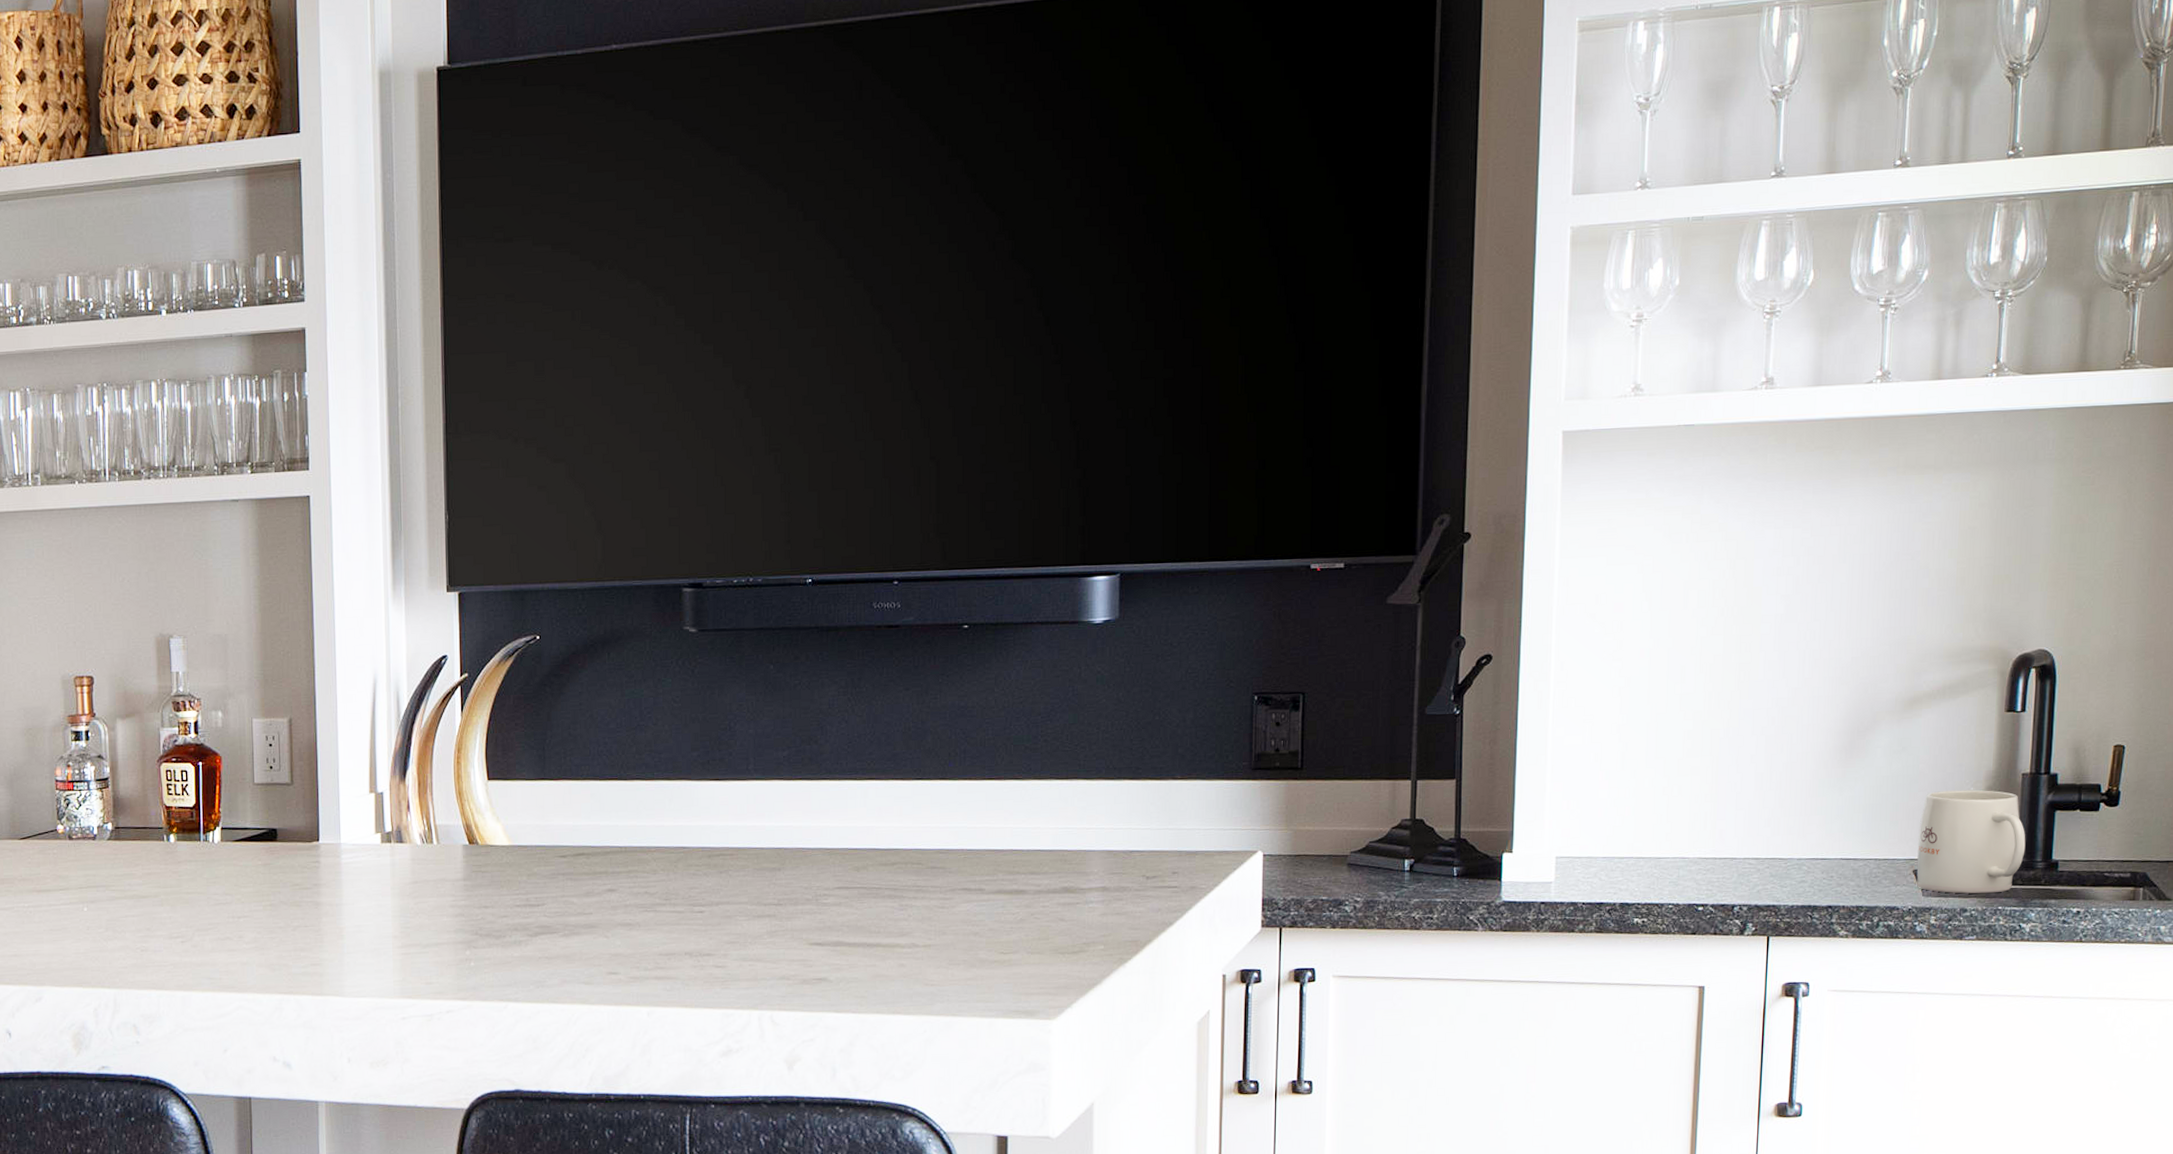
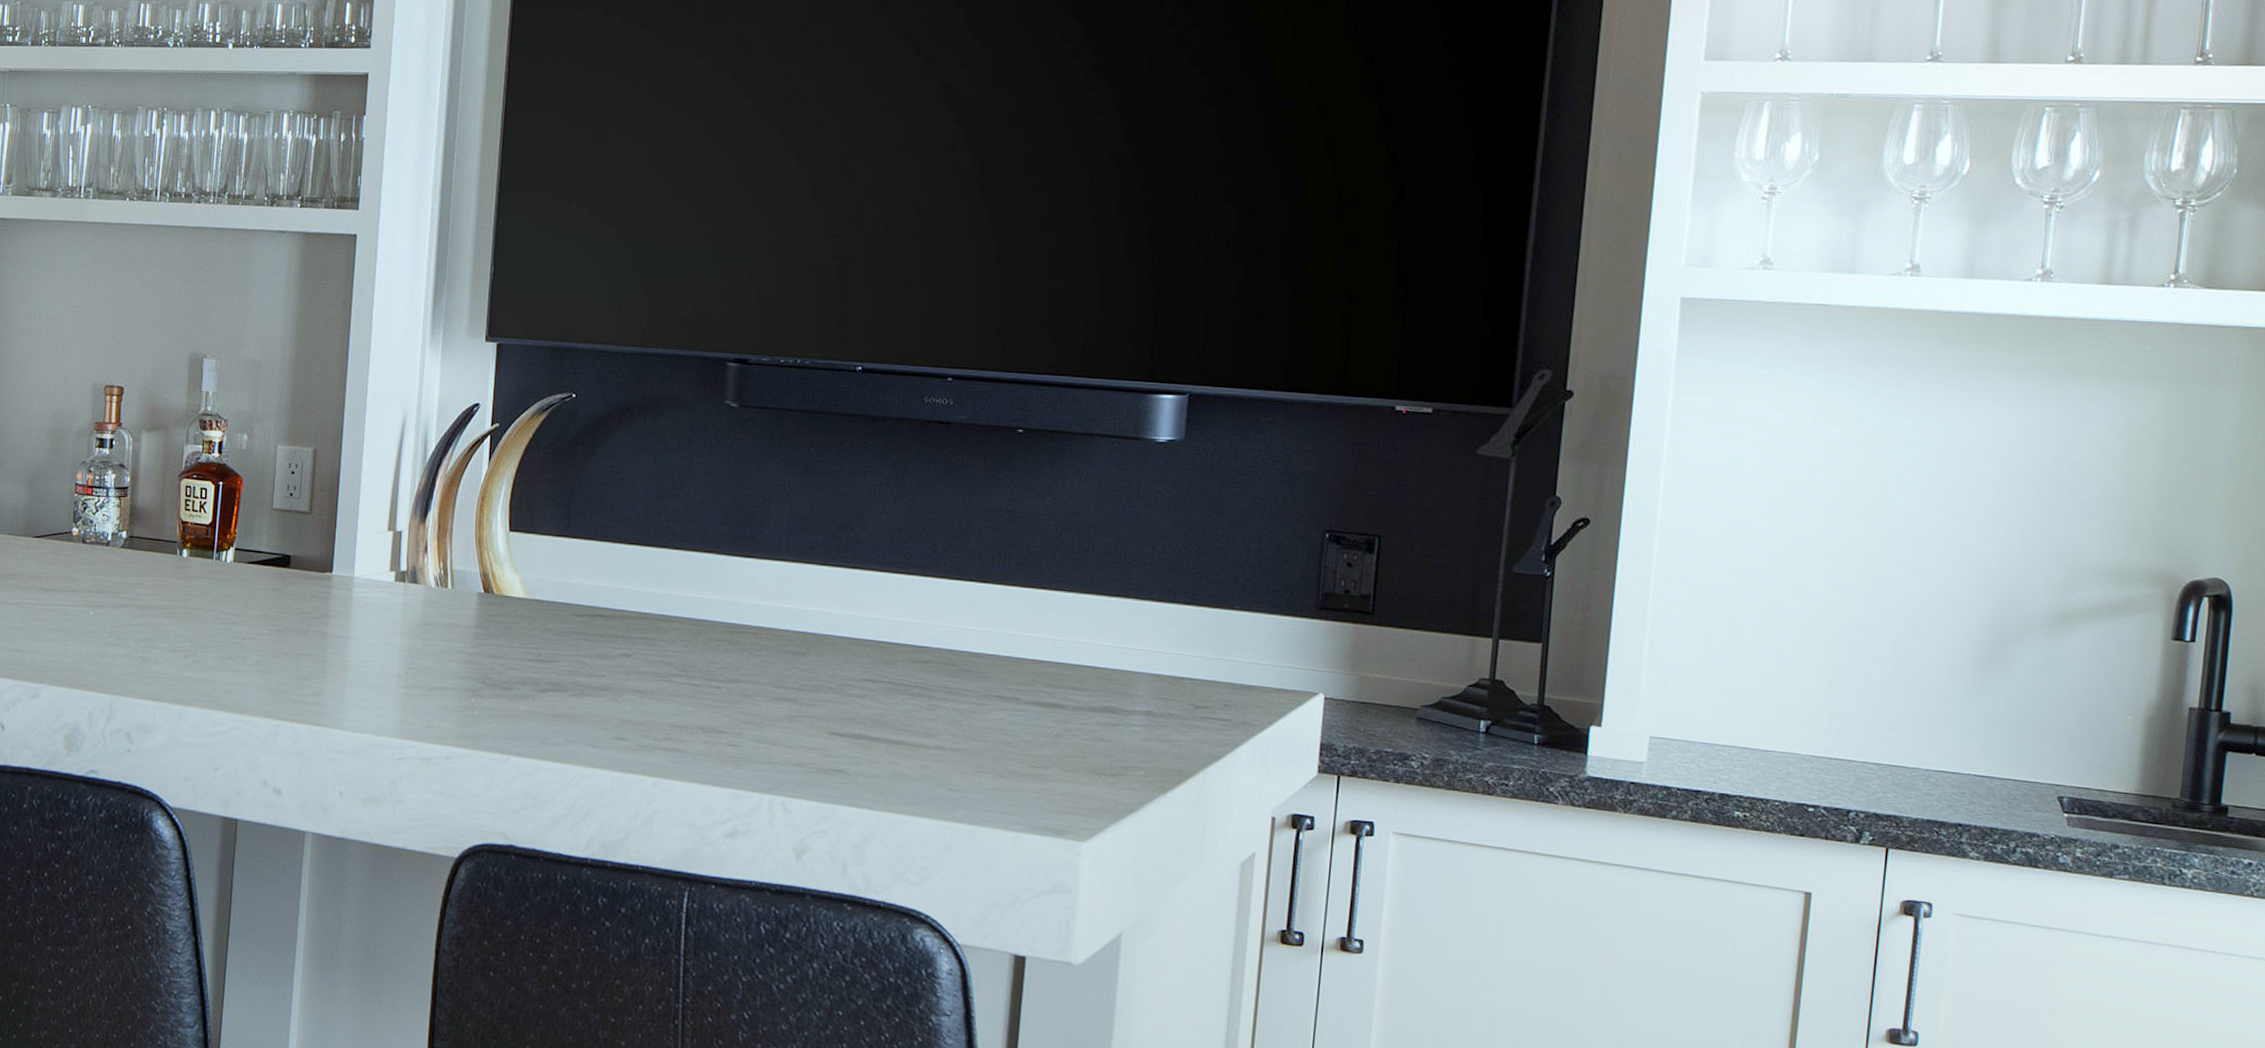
mug: present [1916,789,2026,894] -> none [2061,715,2191,832]

